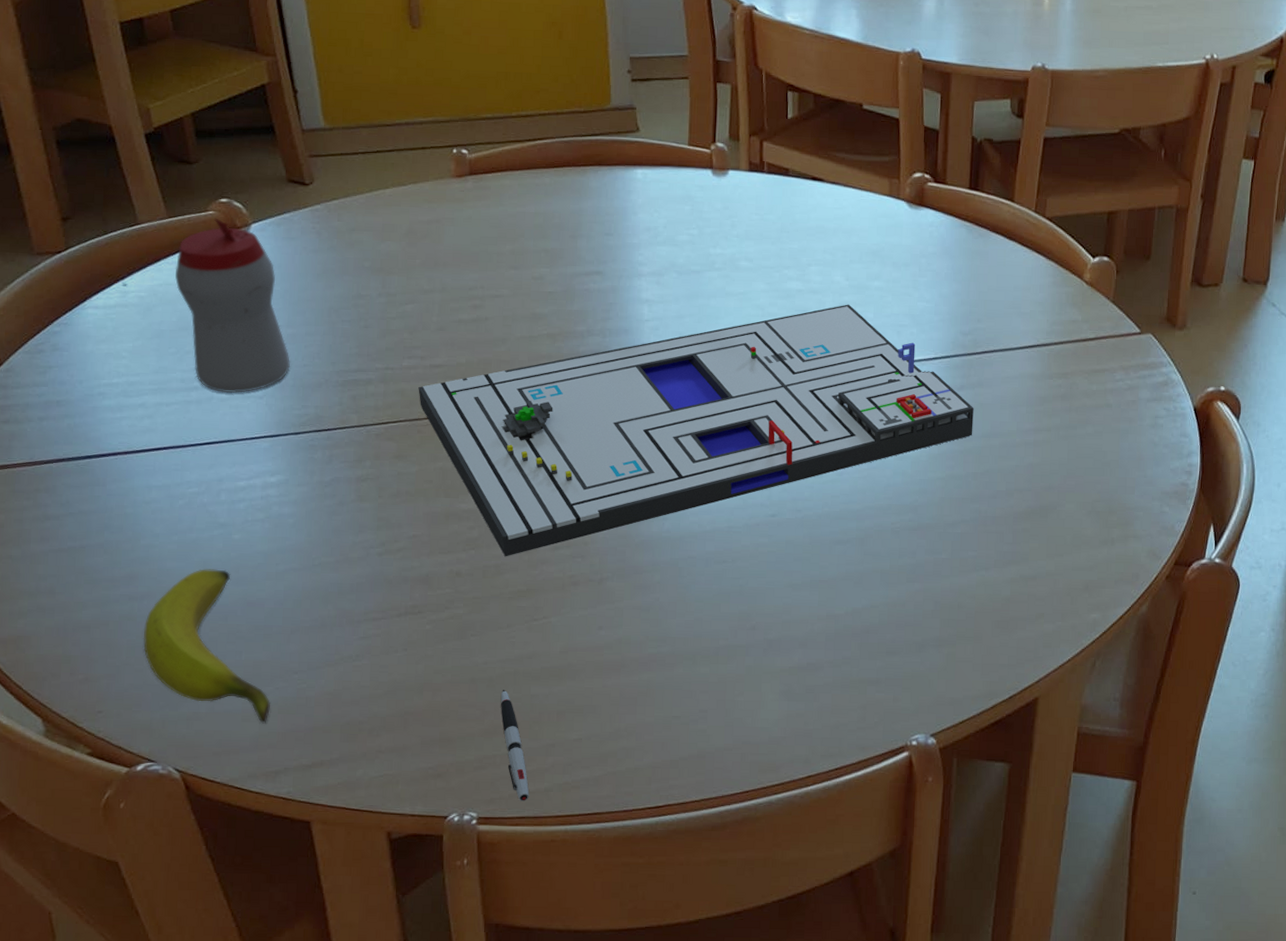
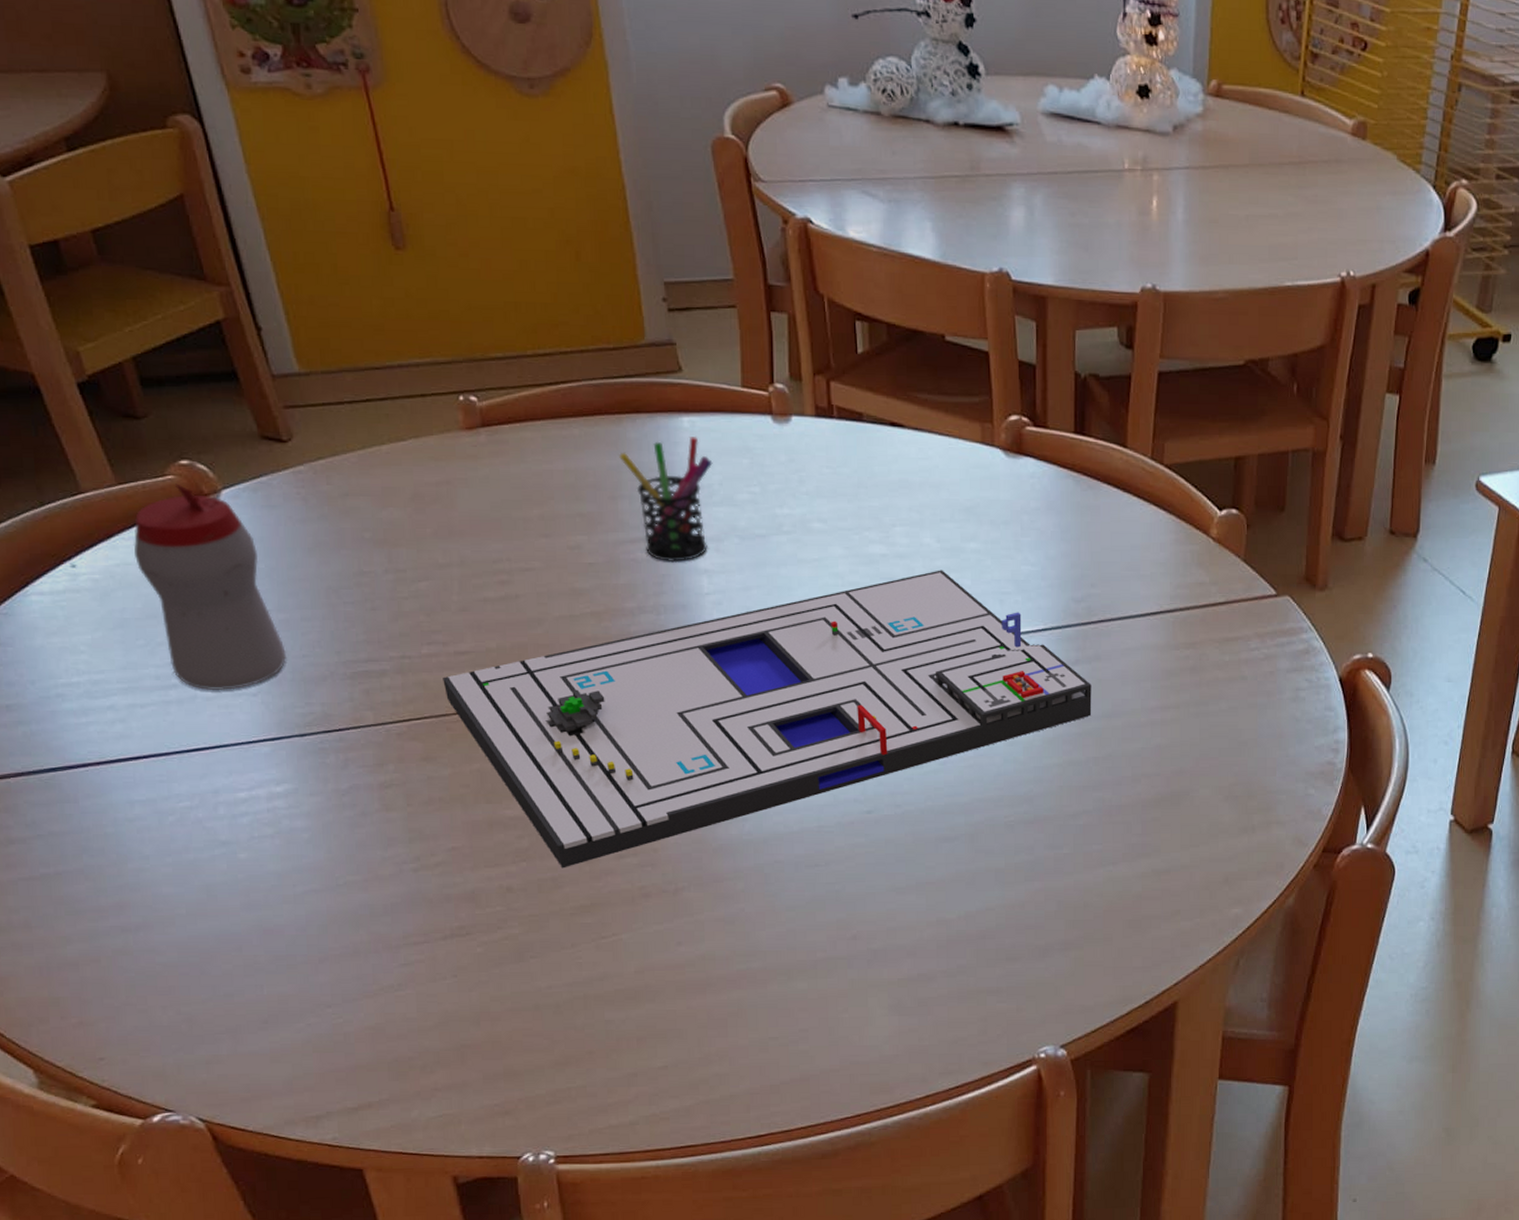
banana: present [143,569,270,724] -> none [142,893,303,1064]
pen: present [501,689,530,801] -> none [571,1015,613,1137]
pen holder: none [581,186,660,293] -> present [619,437,713,563]

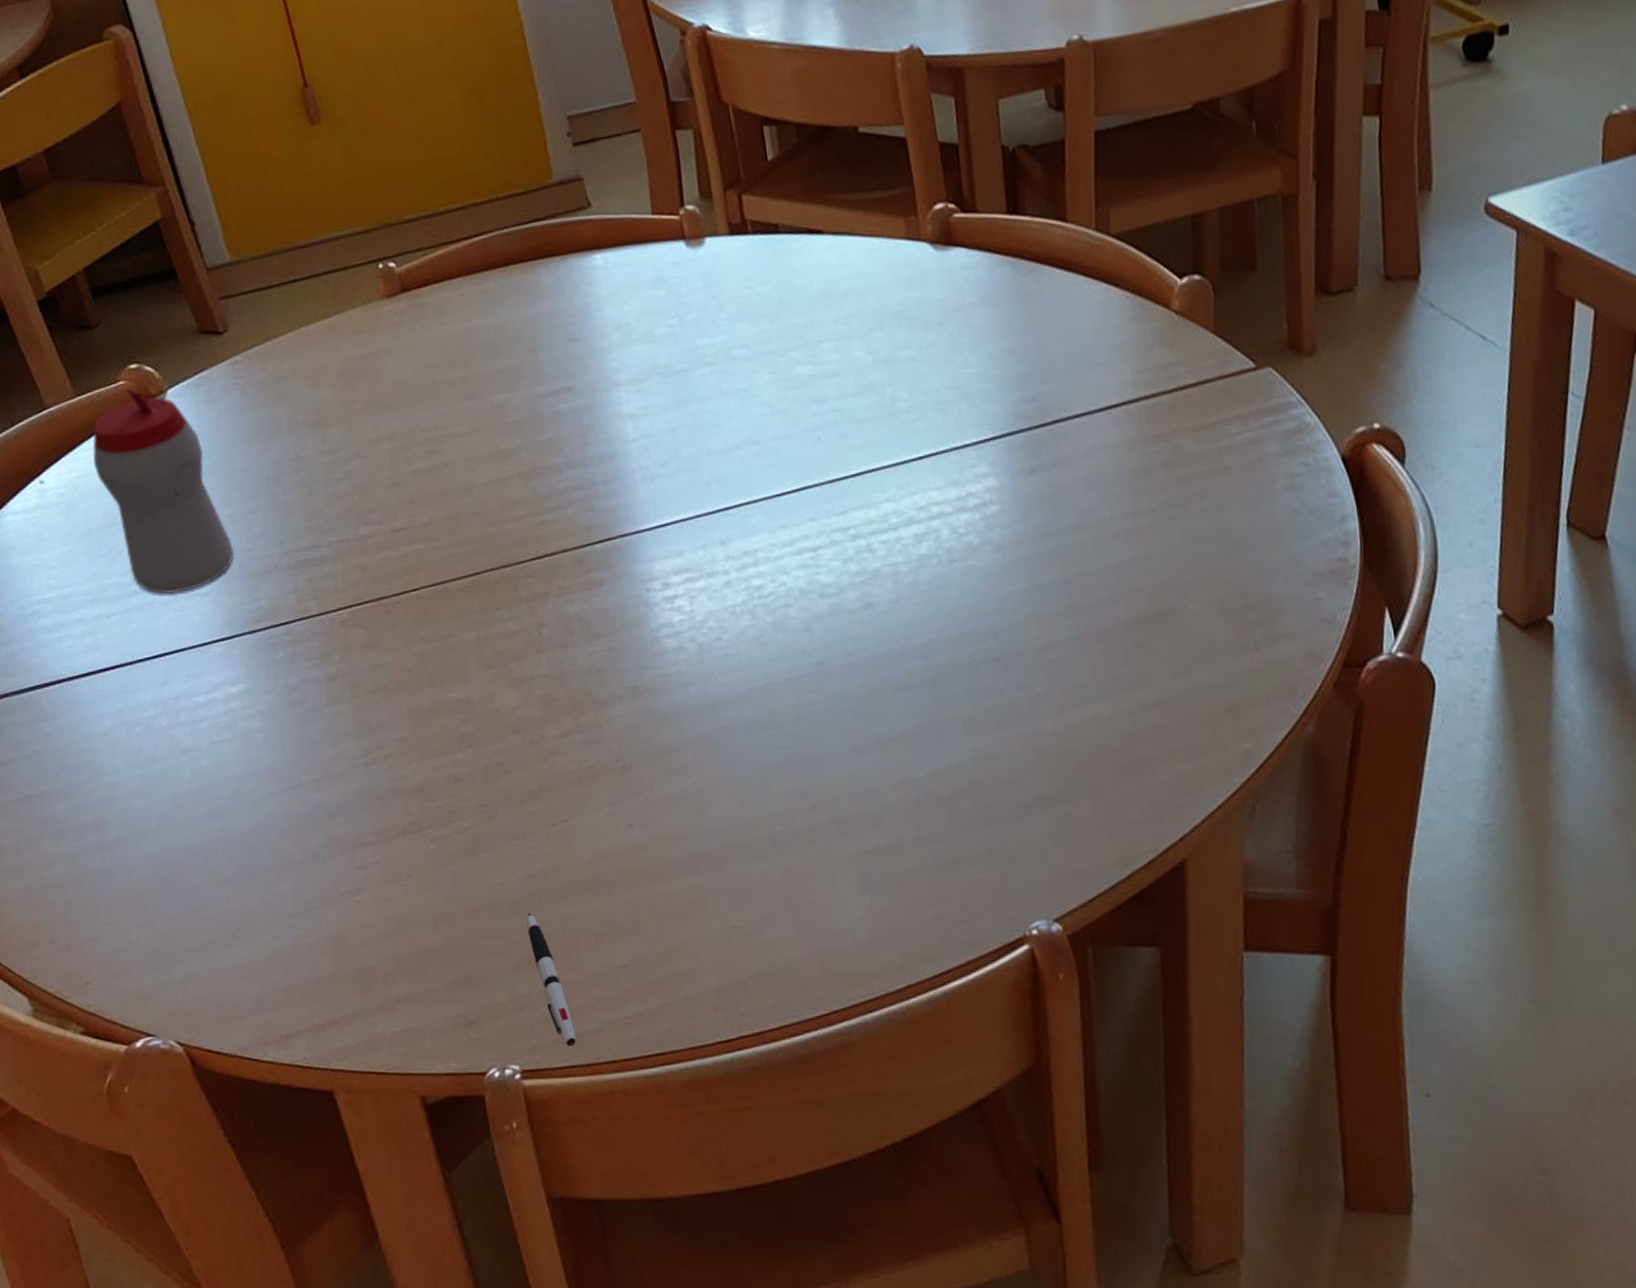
board game: present [443,570,1092,869] -> none [380,384,1055,752]
pen: none [571,1015,613,1137] -> present [527,913,577,1047]
pen holder: present [619,437,713,563] -> none [535,273,630,411]

